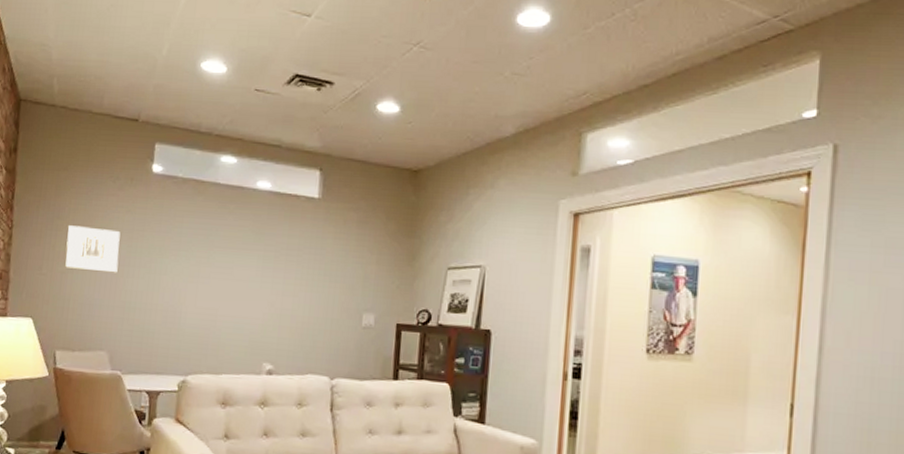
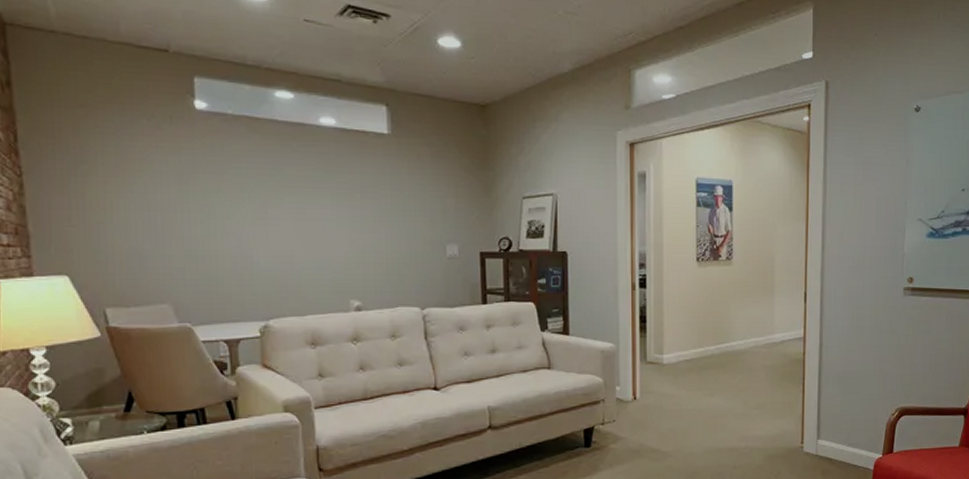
wall art: present [65,225,121,273] -> none [98,170,169,220]

